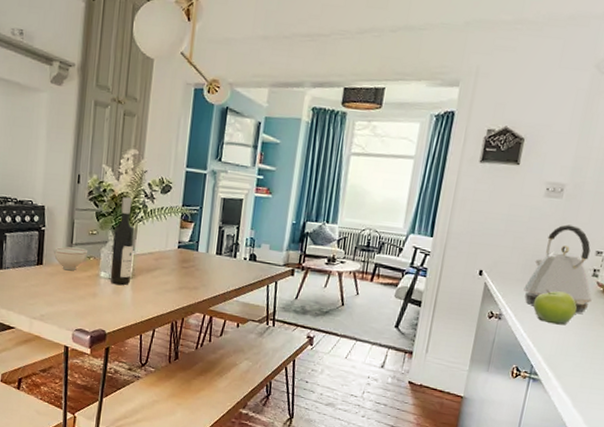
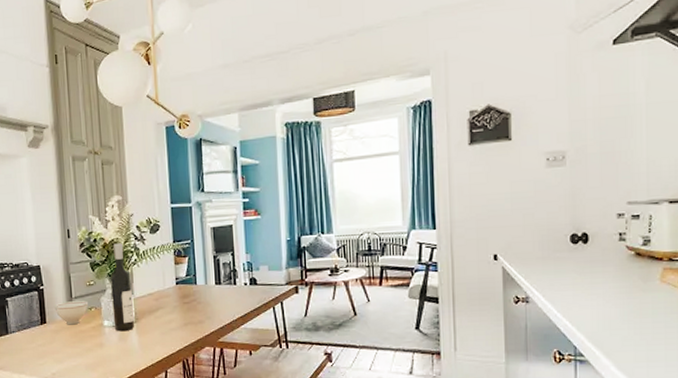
kettle: present [523,224,592,314] -> none [546,191,625,284]
fruit: present [533,290,577,325] -> none [560,262,610,298]

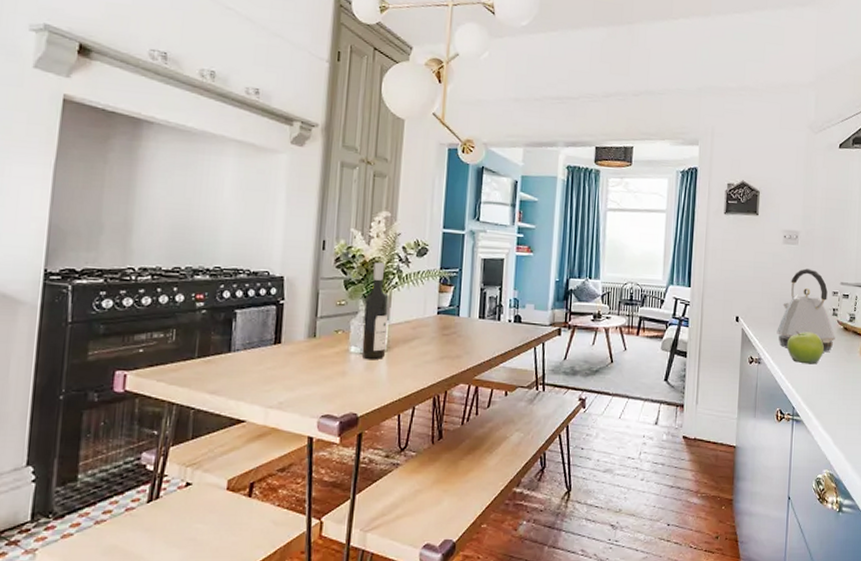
bowl: present [54,301,89,325] -> none [294,321,336,348]
kettle: none [546,191,625,284] -> present [777,268,835,353]
fruit: none [560,262,610,298] -> present [786,331,824,364]

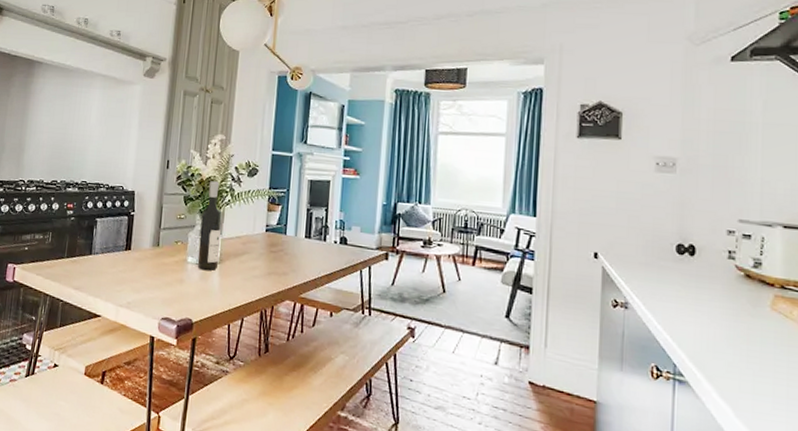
kettle: present [777,268,835,353] -> none [649,201,733,303]
fruit: present [786,331,824,364] -> none [663,274,716,316]

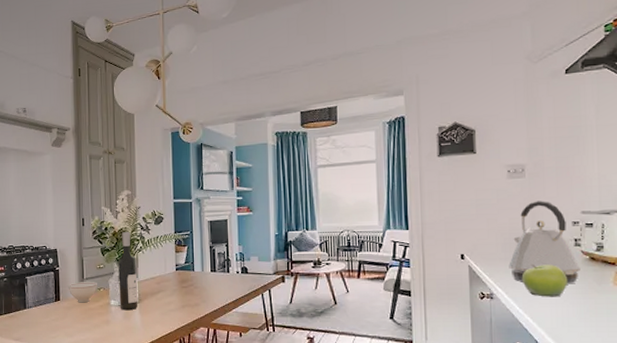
bowl: none [141,231,176,256] -> present [68,282,98,303]
kettle: none [649,201,733,303] -> present [509,201,581,284]
fruit: none [663,274,716,316] -> present [521,264,567,297]

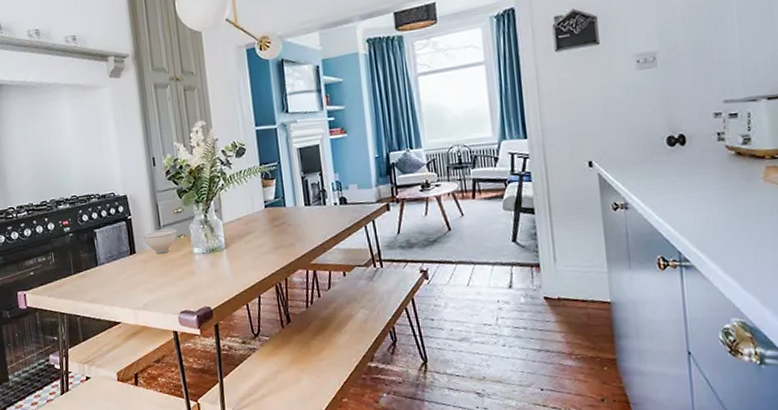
bottle: present [118,232,138,311] -> none [198,168,226,258]
kettle: present [509,201,581,284] -> none [644,92,726,188]
fruit: present [521,264,567,297] -> none [659,164,712,202]

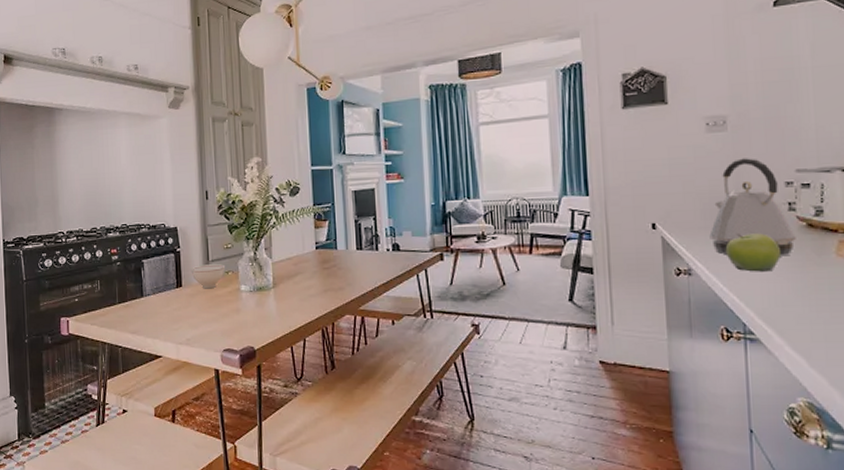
kettle: none [644,92,726,188] -> present [709,158,796,256]
fruit: none [659,164,712,202] -> present [725,233,780,272]

